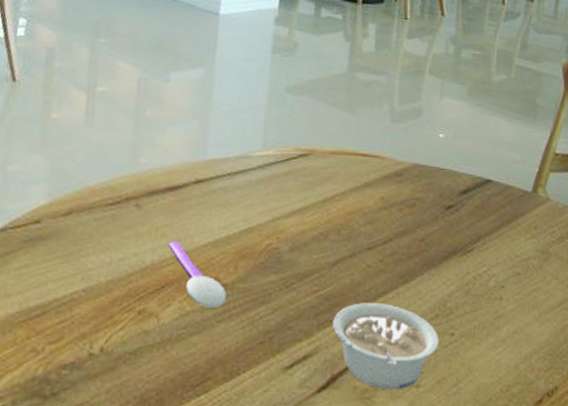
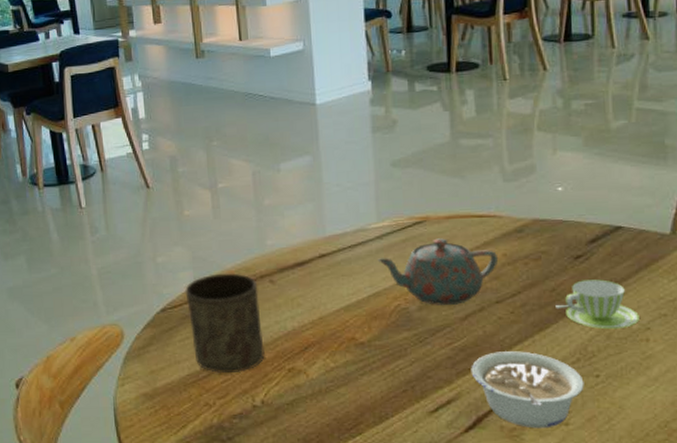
cup: none [30,190,121,313] -> present [185,273,265,374]
spoon: present [168,241,227,308] -> none [305,309,365,363]
teapot: none [256,174,376,248] -> present [377,238,499,305]
cup: none [423,231,497,286] -> present [556,279,639,330]

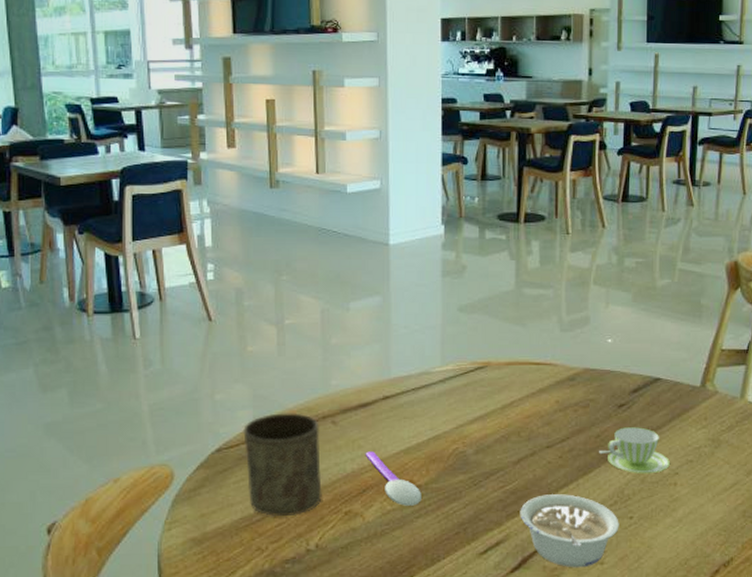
spoon: none [305,309,365,363] -> present [365,451,422,506]
teapot: present [377,238,499,305] -> none [439,384,552,449]

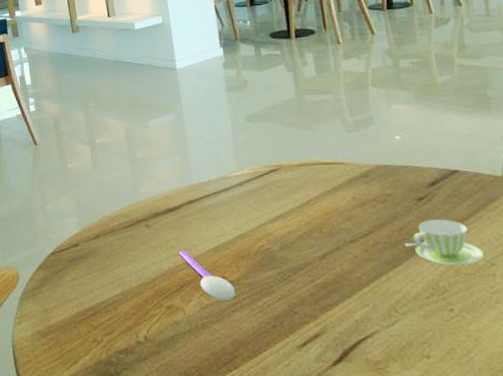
cup: present [243,413,322,517] -> none [71,219,145,312]
legume: present [520,494,619,568] -> none [333,287,440,362]

